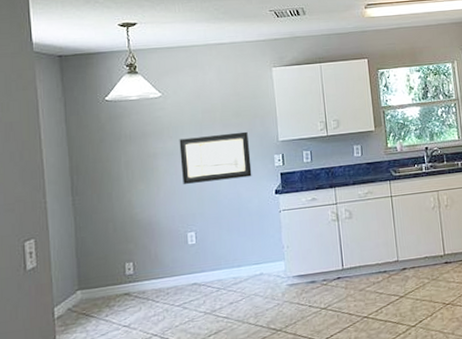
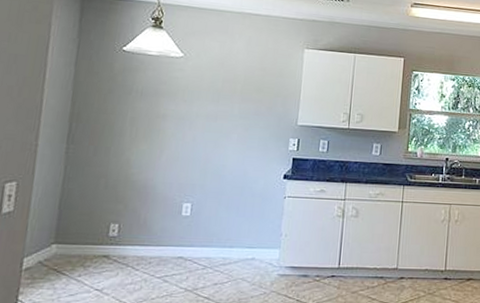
wall art: present [179,131,252,184] -> none [188,104,267,157]

